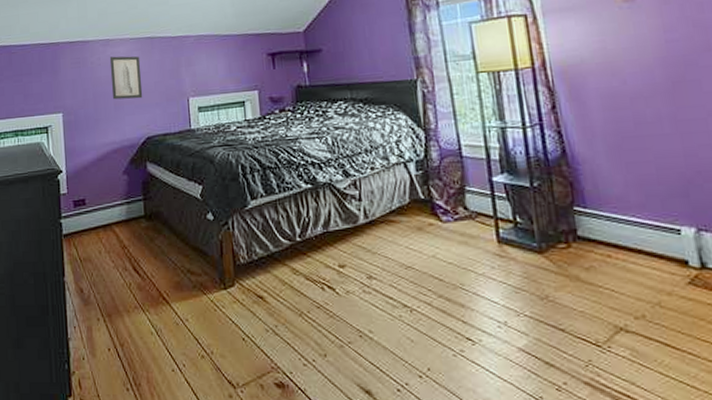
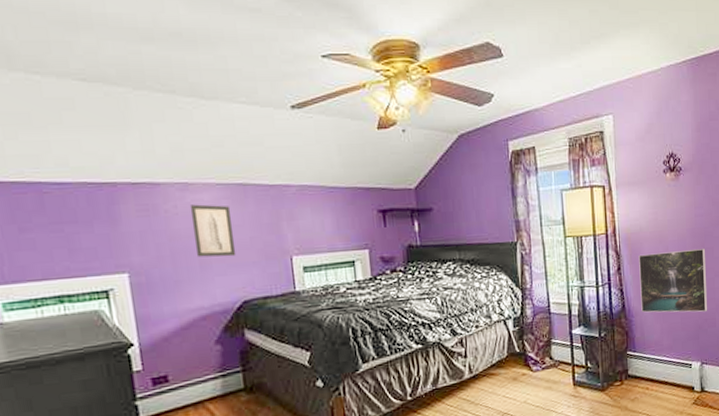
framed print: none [581,81,701,162] -> present [639,249,708,313]

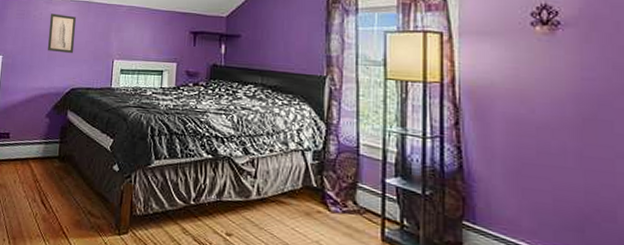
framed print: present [639,249,708,313] -> none [487,112,602,201]

